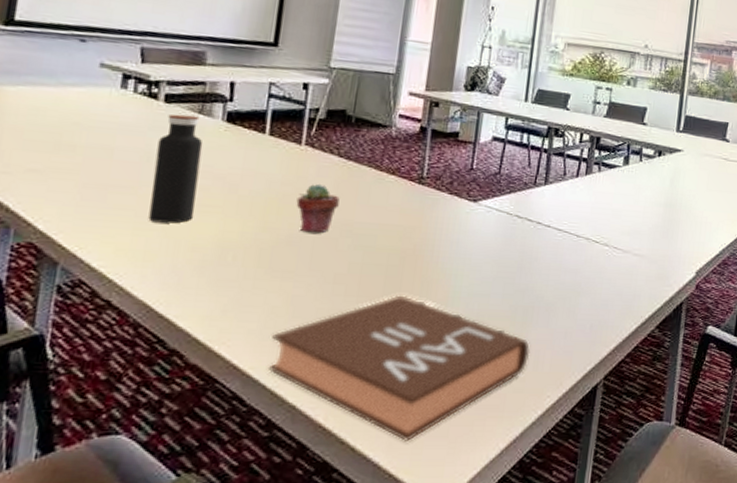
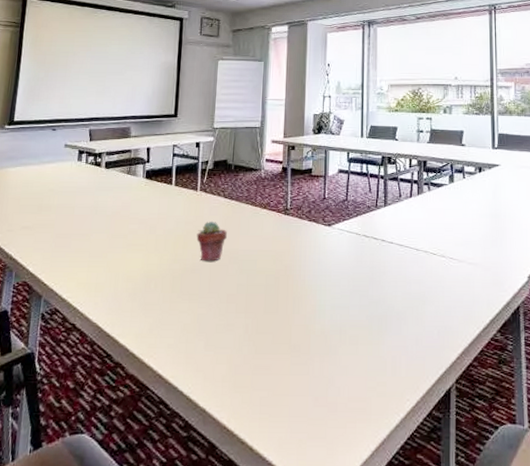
water bottle: present [148,114,203,224] -> none [98,176,131,261]
book: present [267,295,530,443] -> none [183,310,388,443]

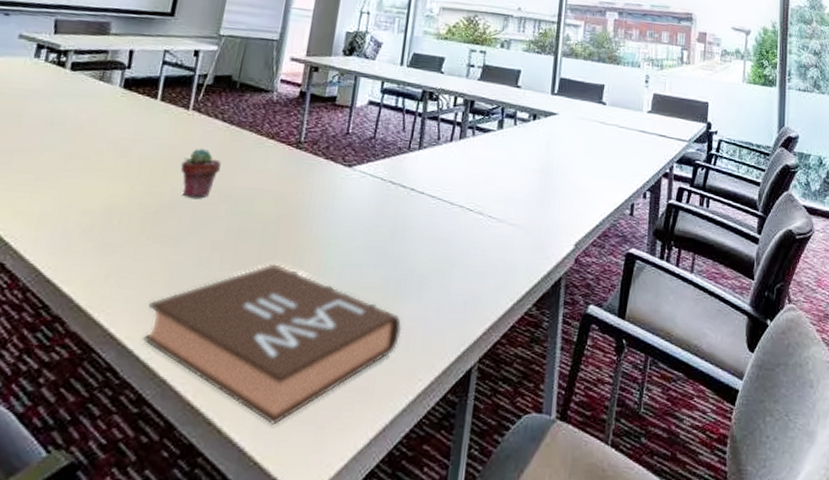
book: none [183,310,388,443] -> present [142,263,402,426]

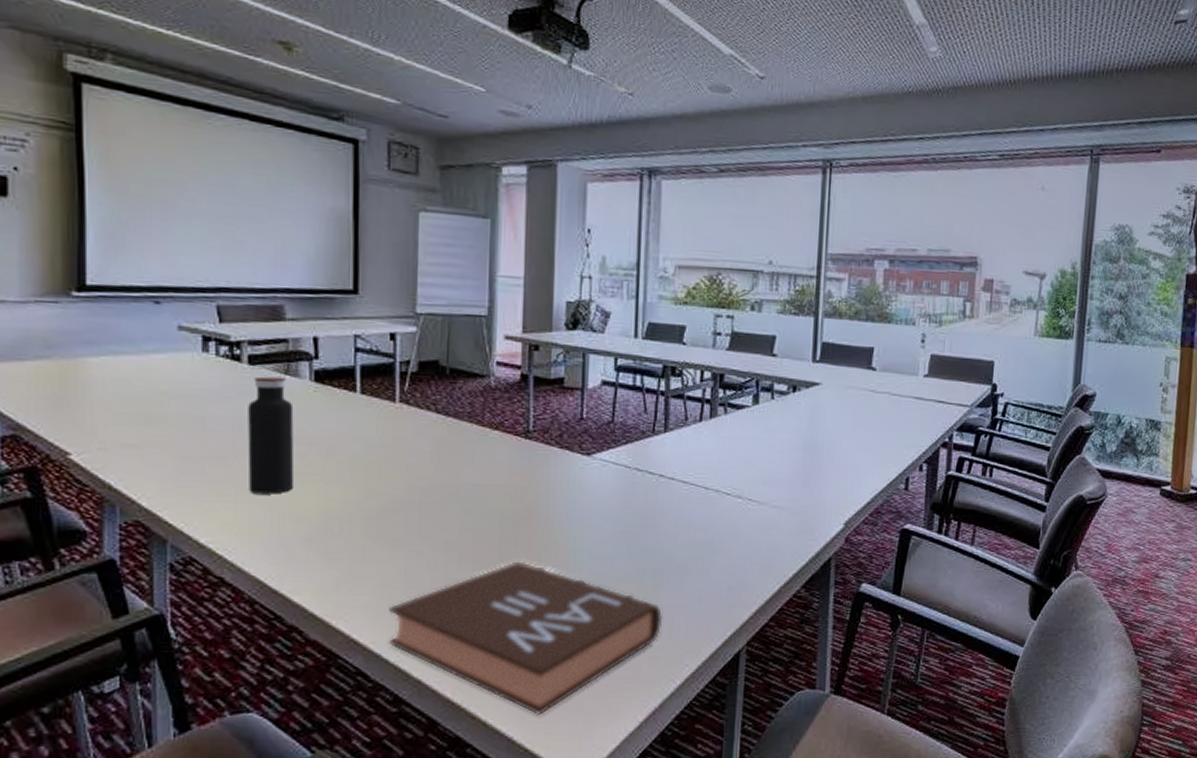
water bottle: none [46,81,101,187] -> present [247,376,295,494]
potted succulent: present [180,148,221,198] -> none [397,443,442,498]

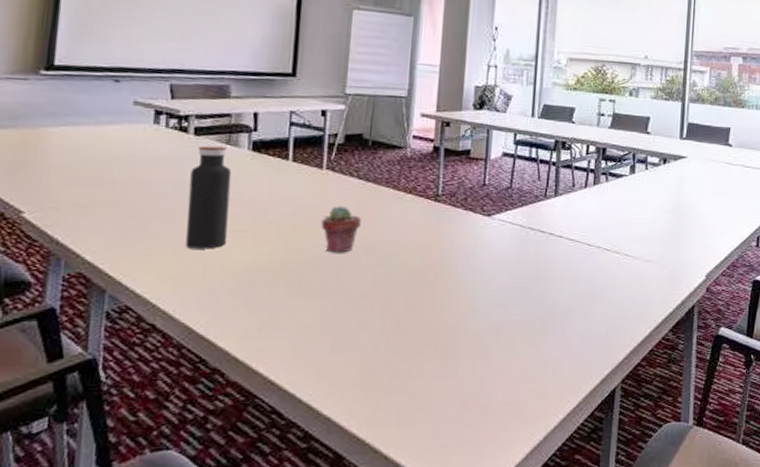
book: present [388,561,663,716] -> none [302,309,549,450]
potted succulent: none [397,443,442,498] -> present [321,205,361,253]

